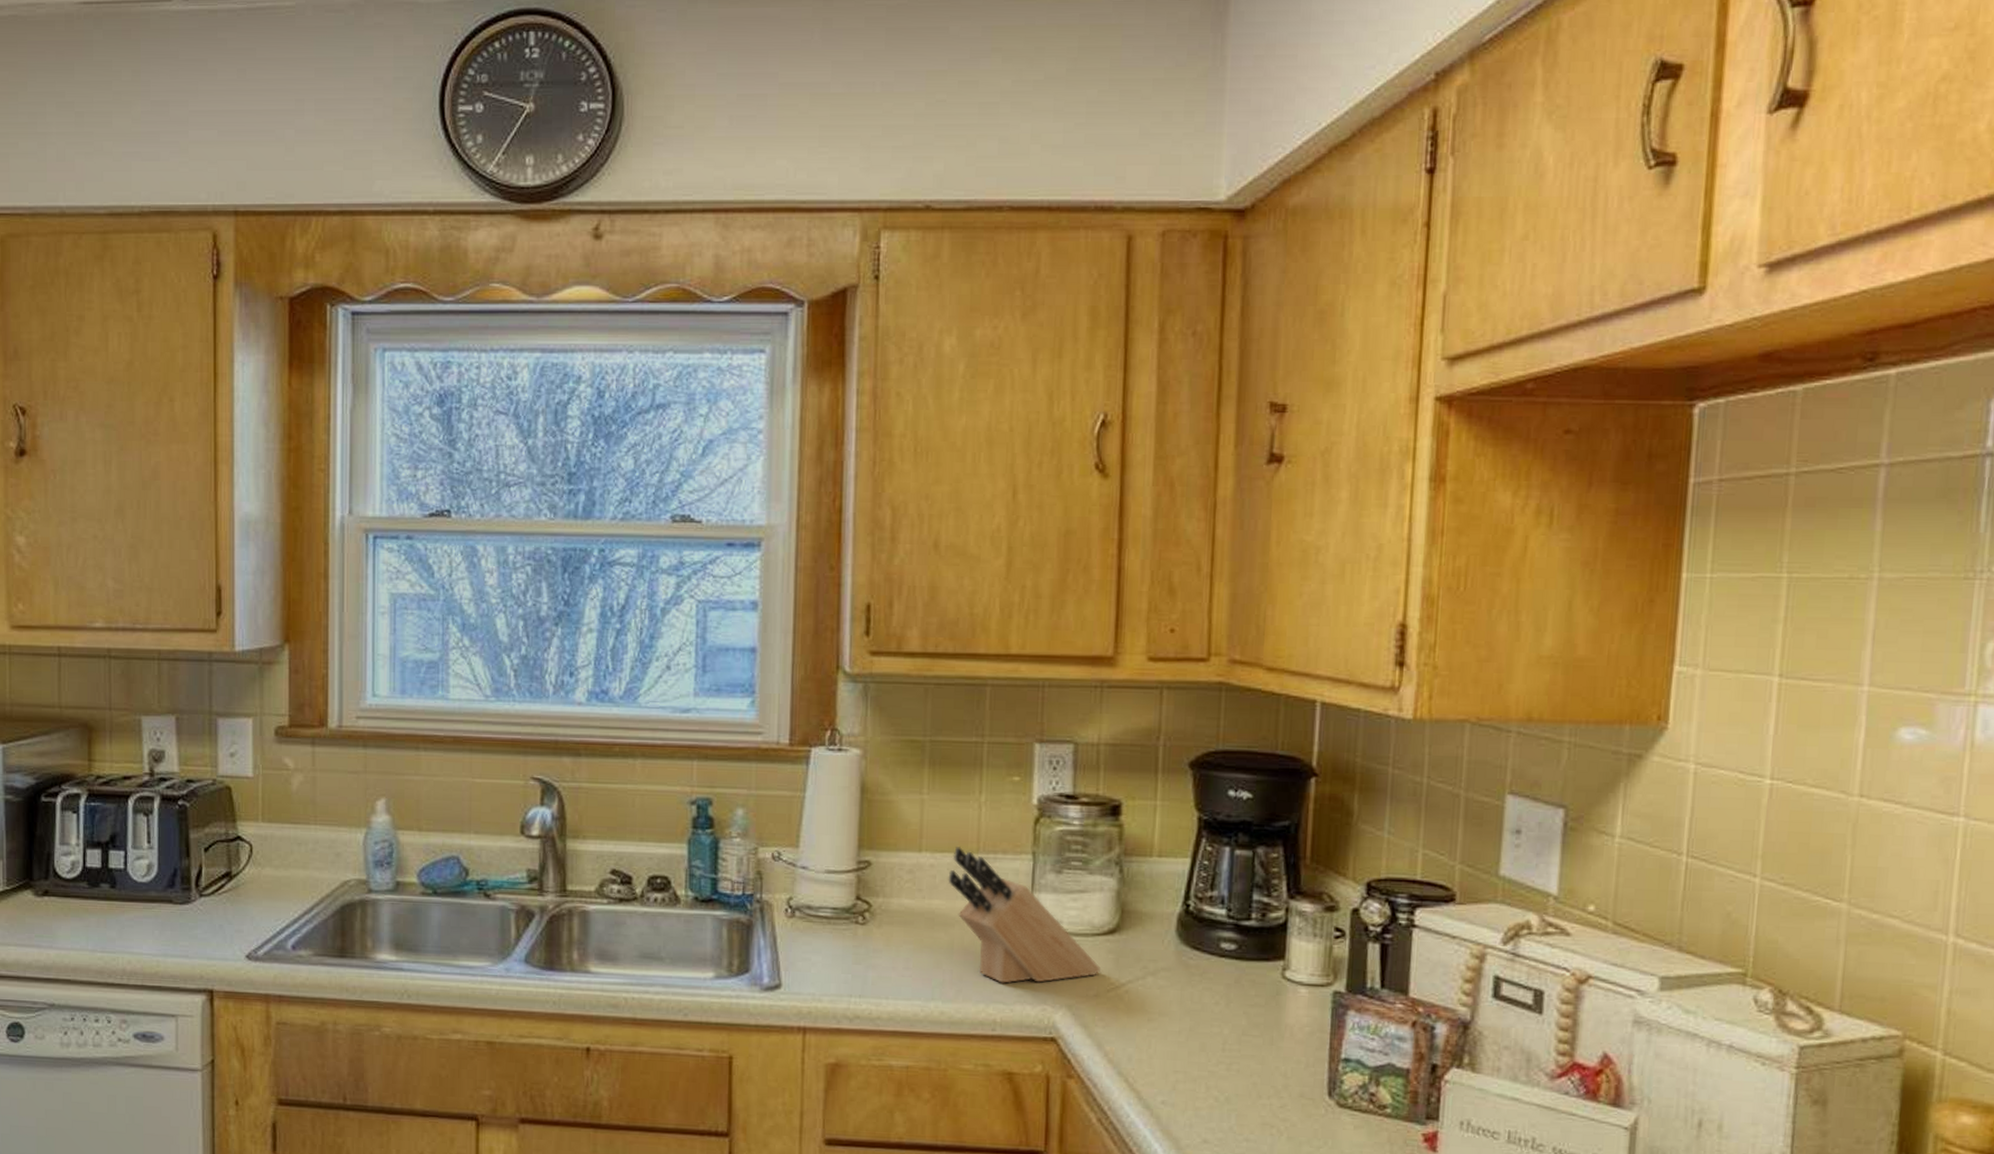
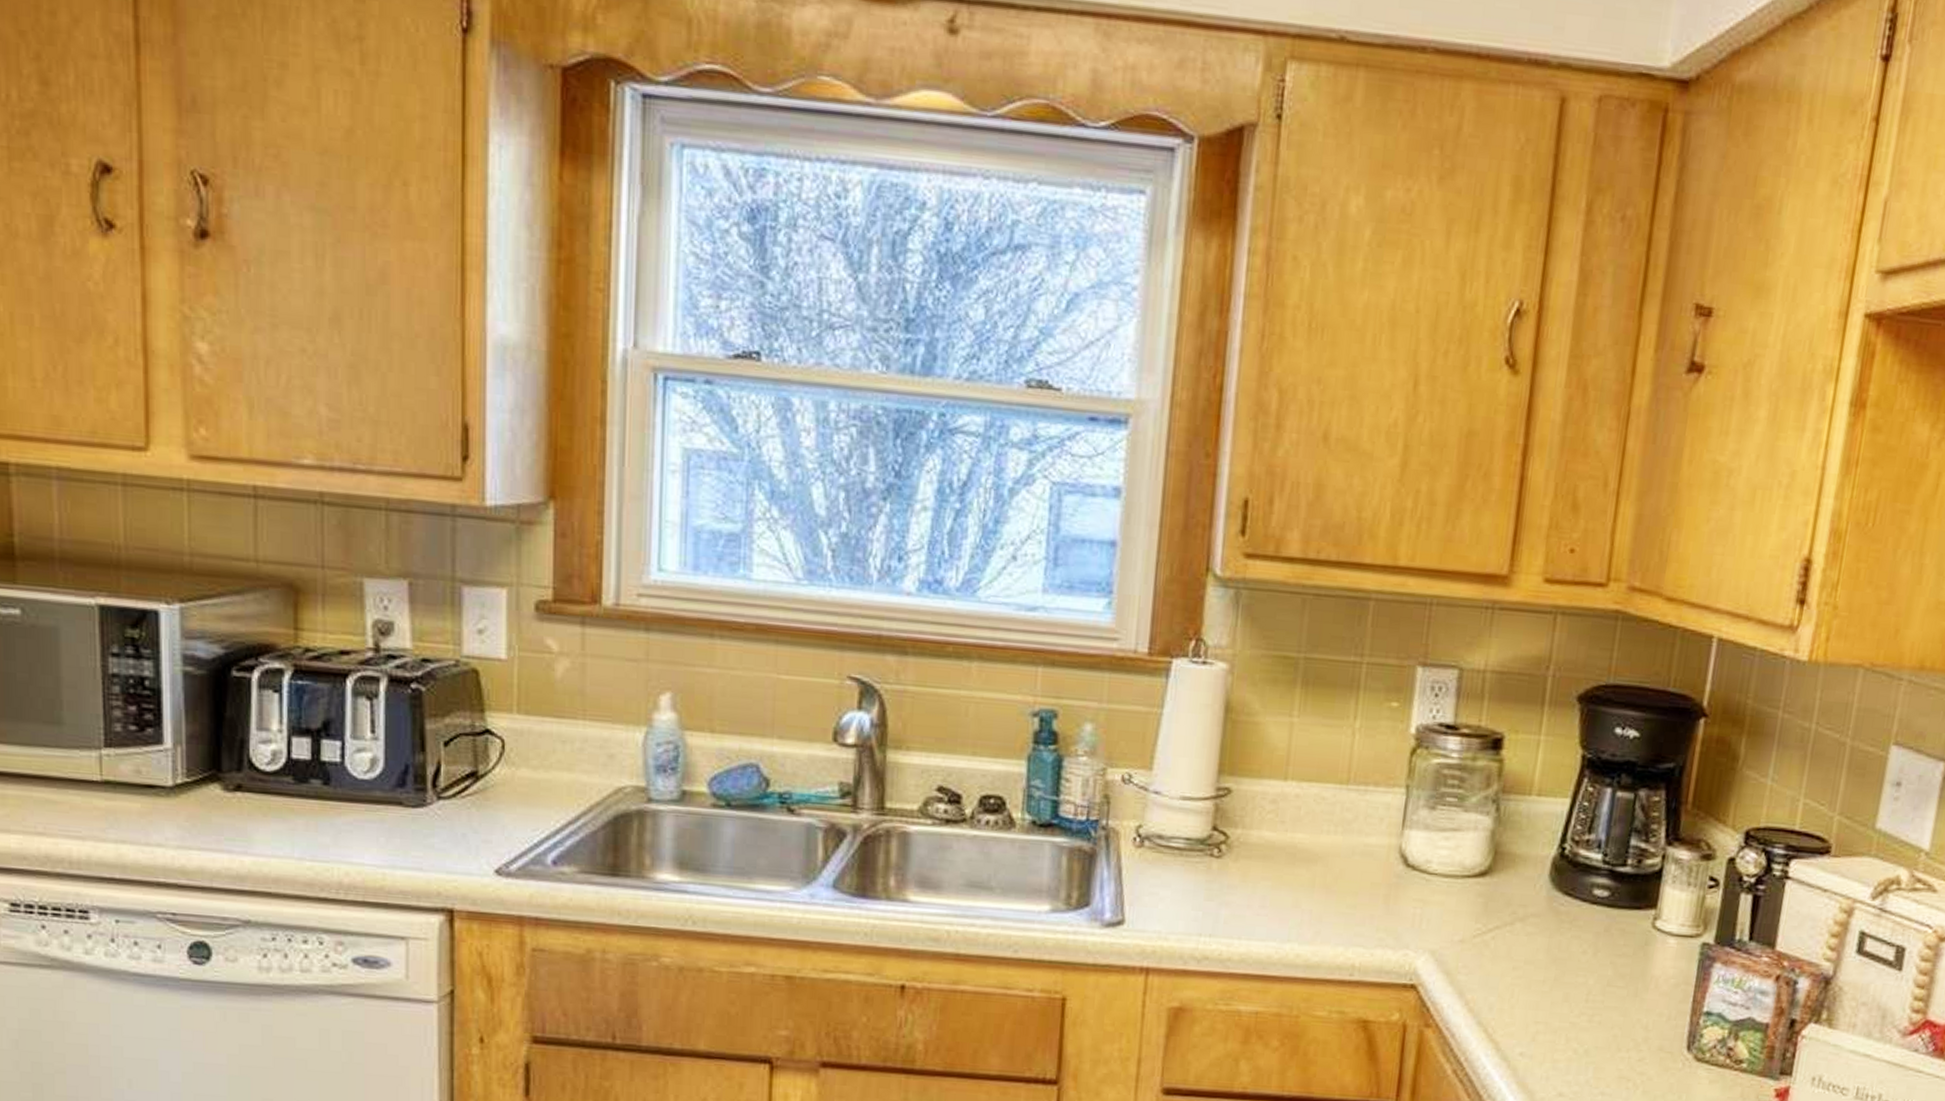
knife block: present [948,847,1102,984] -> none [1313,776,1469,926]

